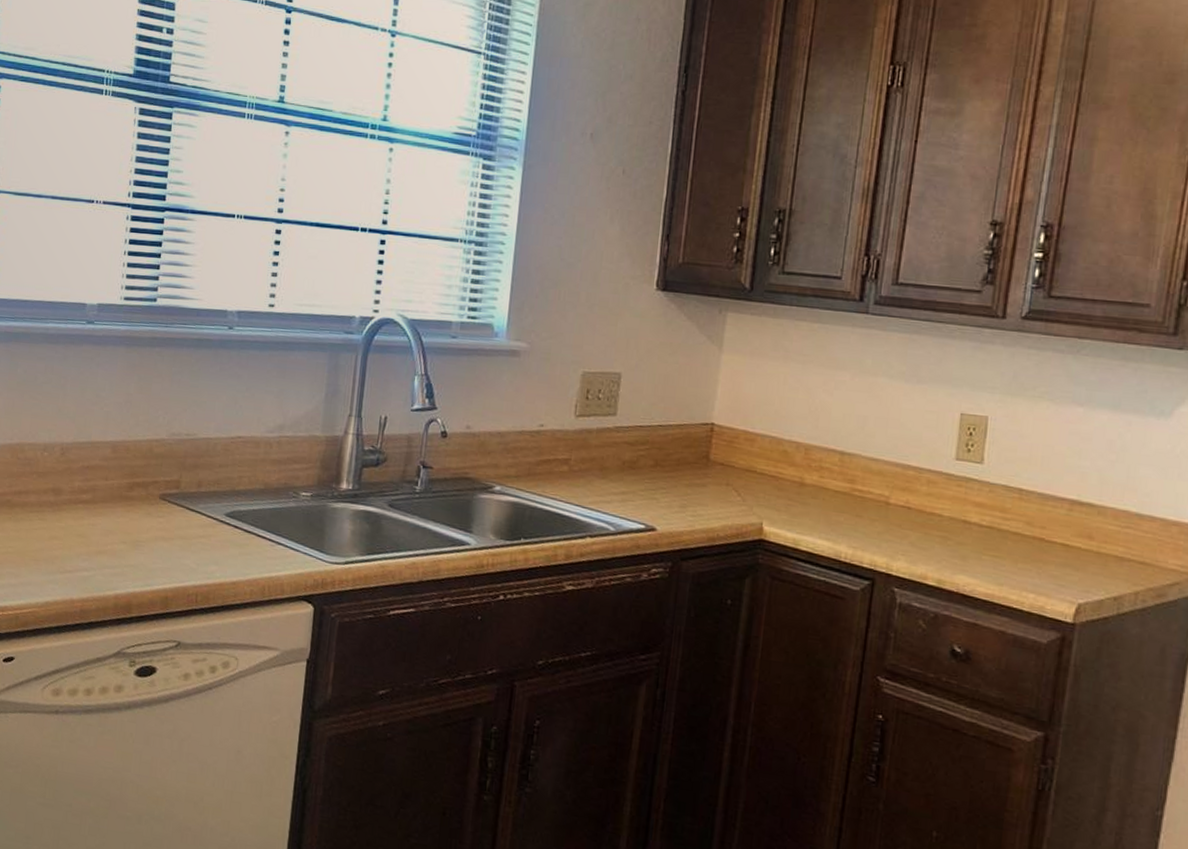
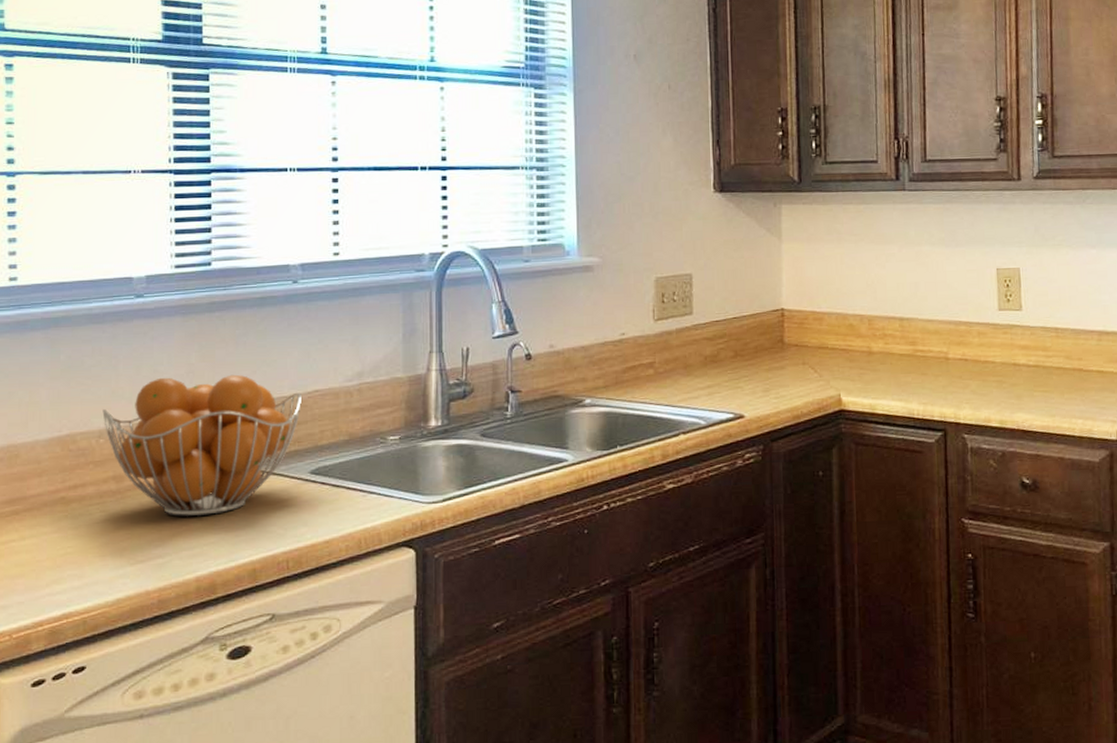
fruit basket: none [48,402,226,539] -> present [102,374,303,516]

